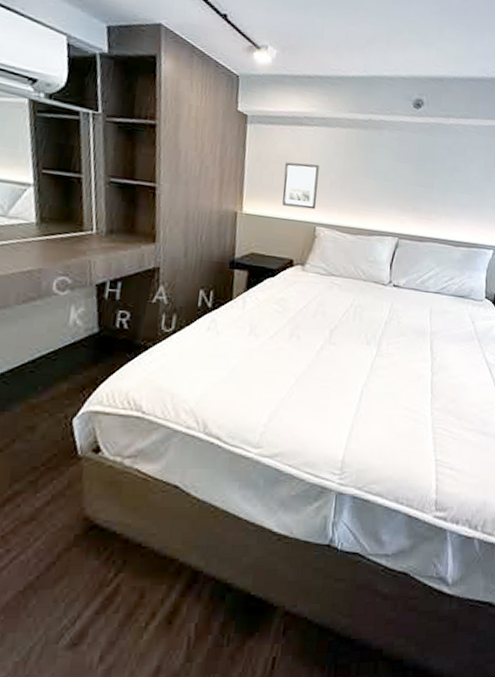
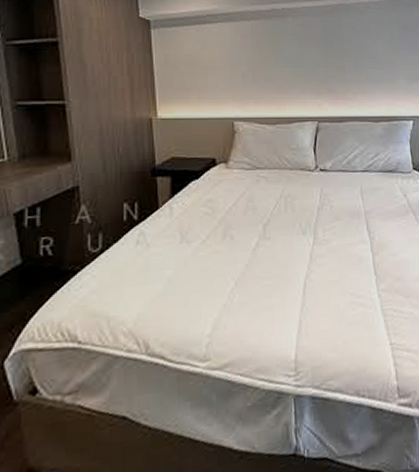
wall art: present [282,162,319,210] -> none [195,59,231,105]

